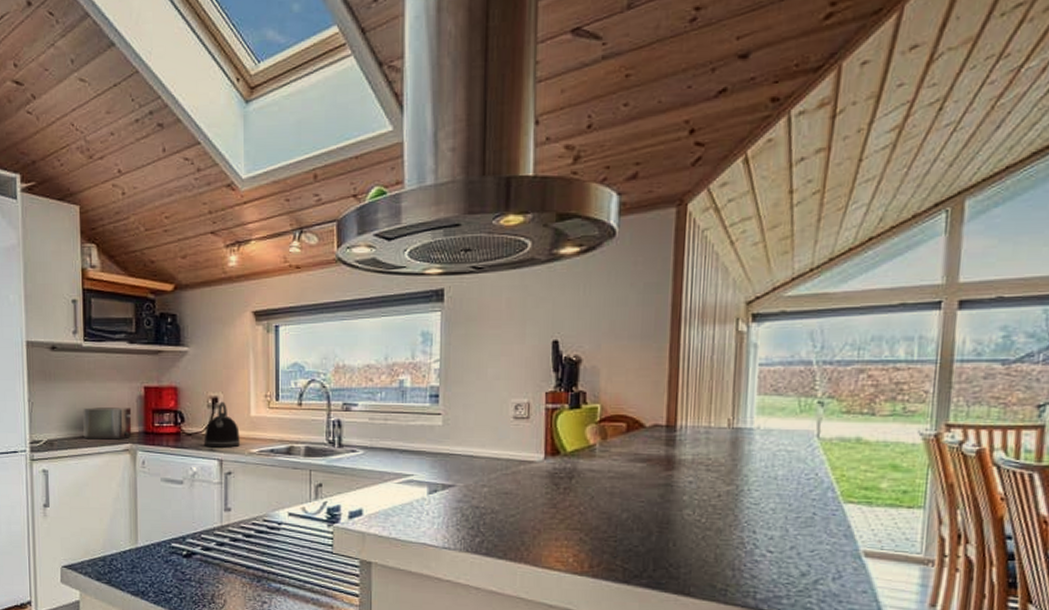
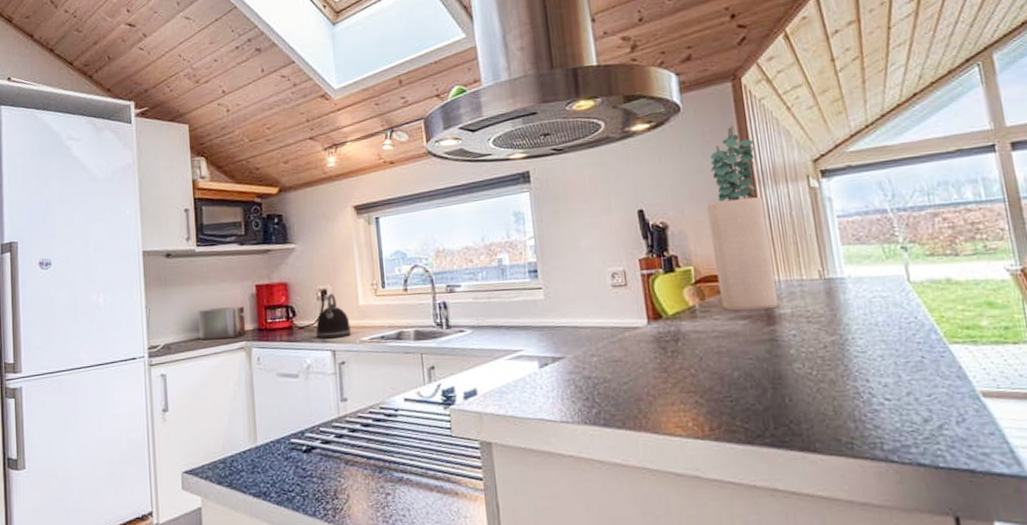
vase: none [622,257,688,455] -> present [706,125,779,312]

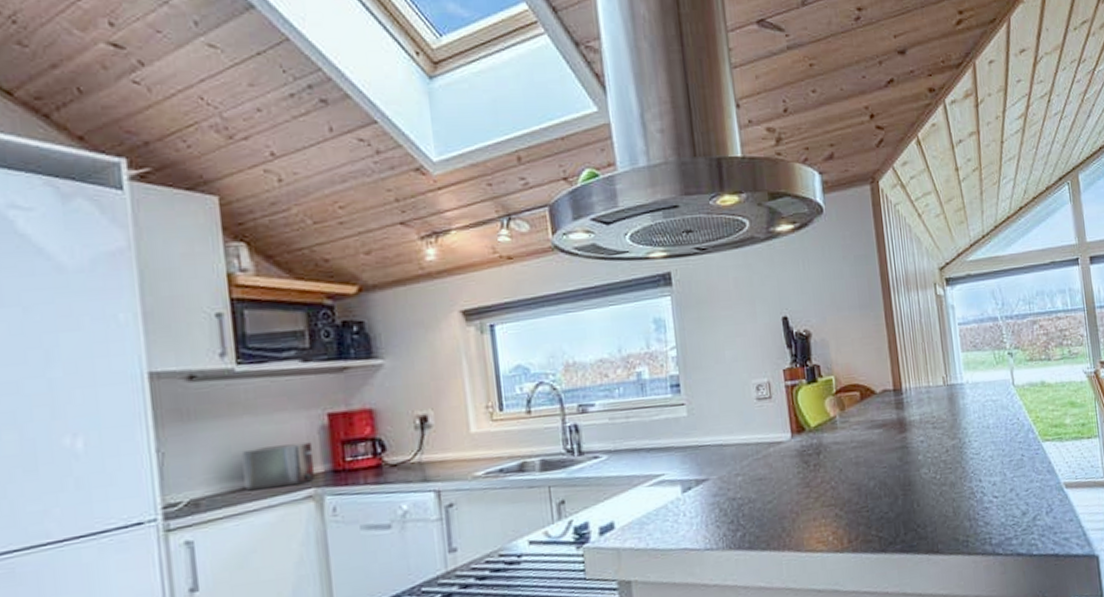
kettle: present [315,293,352,339] -> none [413,419,462,478]
vase: present [706,125,779,312] -> none [847,230,910,421]

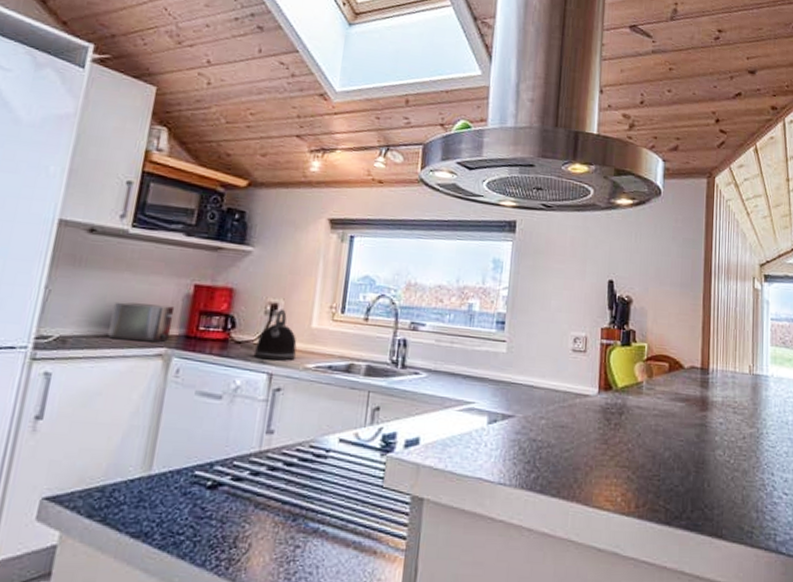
kettle: none [413,419,462,478] -> present [253,309,297,361]

